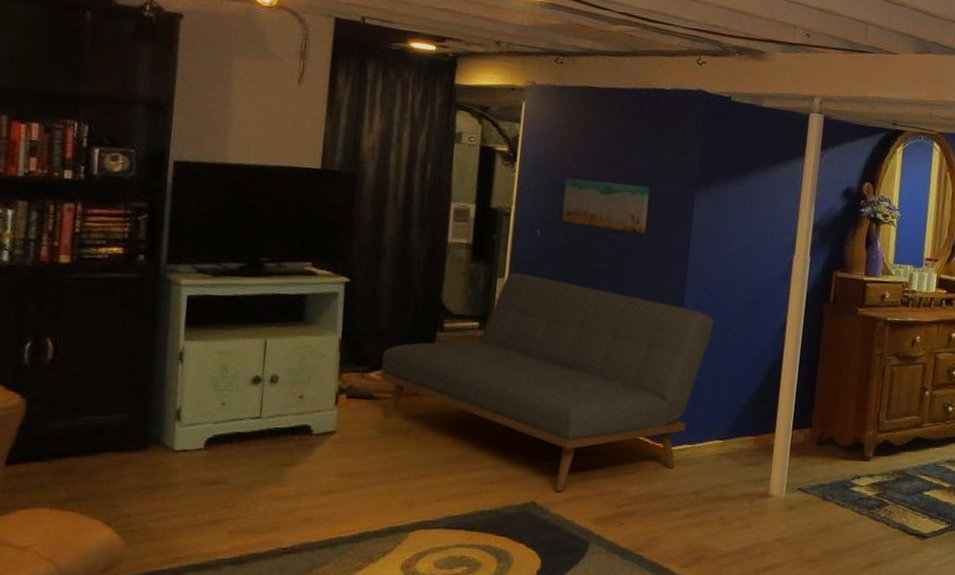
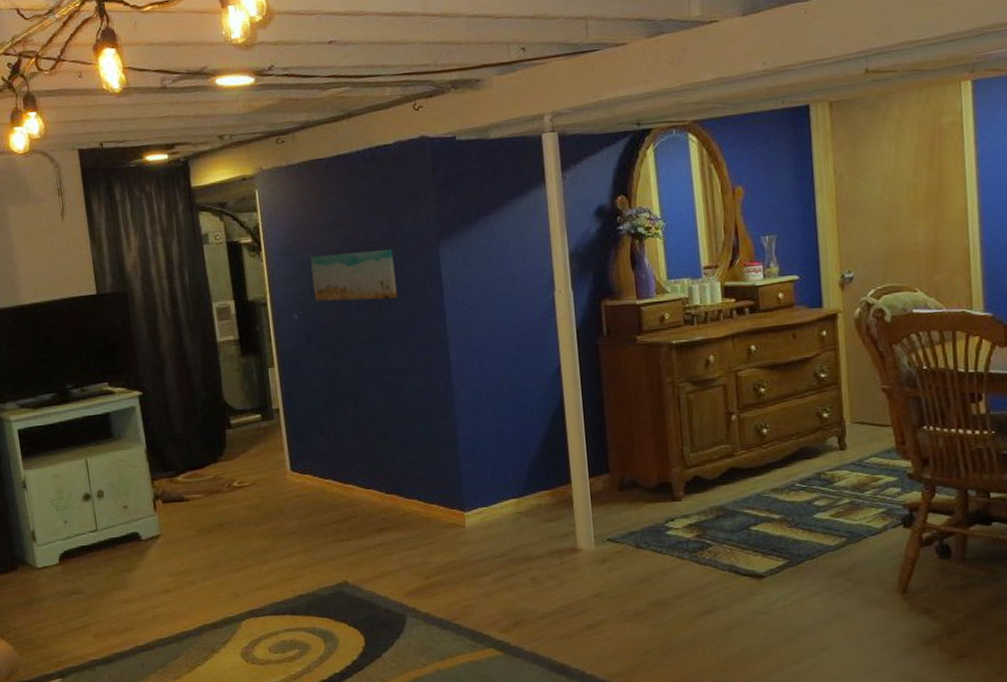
sofa: present [380,272,715,492] -> none [183,359,486,569]

